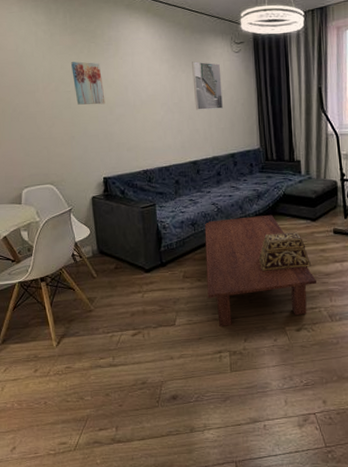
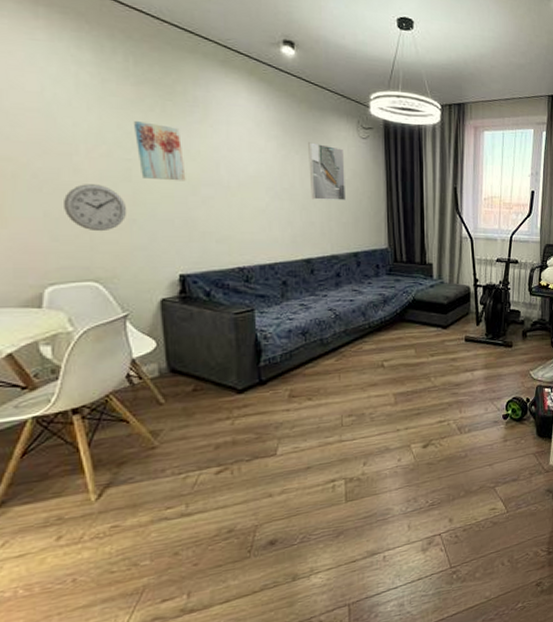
wall clock: none [31,112,69,147] -> present [64,184,127,232]
coffee table: present [204,214,317,326] -> none [318,321,447,451]
decorative box: present [258,232,312,272] -> none [382,340,442,386]

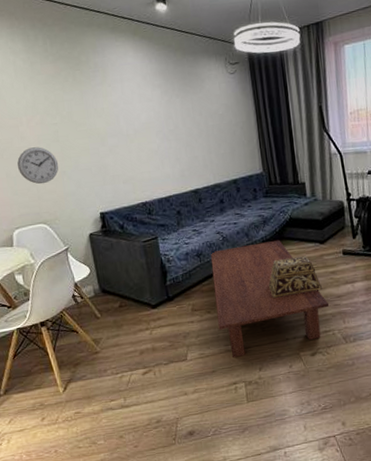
wall art: present [133,120,186,181] -> none [55,90,96,138]
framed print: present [308,142,345,200] -> none [185,85,222,136]
coffee table: none [318,321,447,451] -> present [210,239,330,357]
decorative box: none [382,340,442,386] -> present [268,256,323,299]

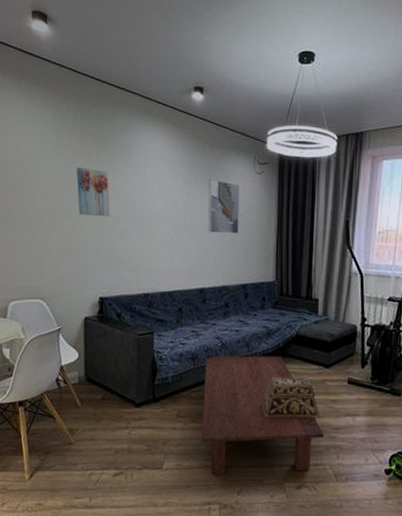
wall clock: present [17,147,59,185] -> none [26,220,67,259]
wall art: none [55,90,96,138] -> present [76,166,110,217]
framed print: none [185,85,222,136] -> present [208,179,240,234]

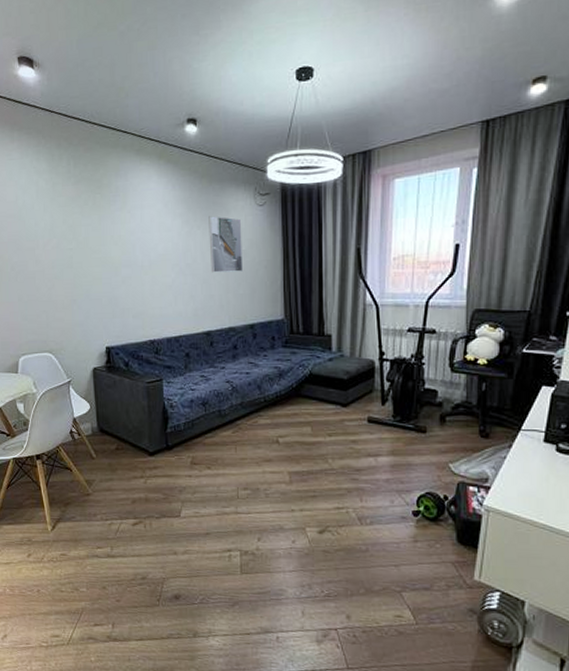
wall art: present [76,166,110,217] -> none [73,214,110,265]
coffee table: present [201,355,325,476] -> none [216,396,346,522]
decorative box: present [261,377,320,419] -> none [277,418,340,463]

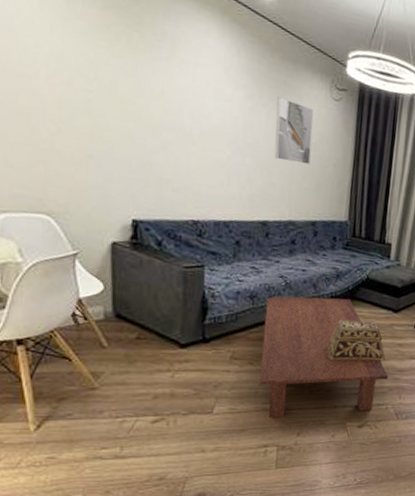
coffee table: none [216,396,346,522] -> present [259,296,389,418]
decorative box: none [277,418,340,463] -> present [326,320,386,362]

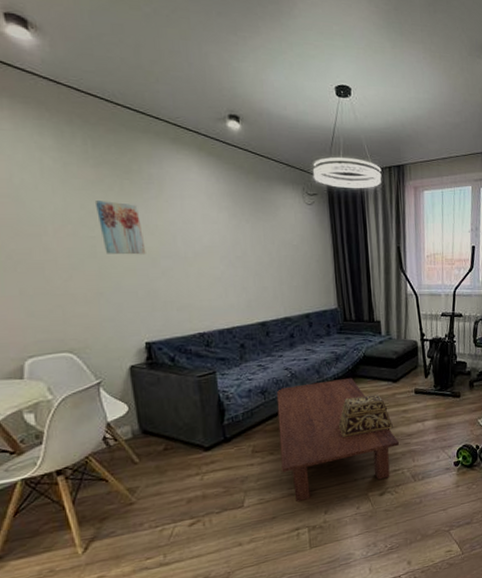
wall art: none [96,48,147,122] -> present [94,199,146,255]
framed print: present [274,96,314,165] -> none [257,211,295,266]

